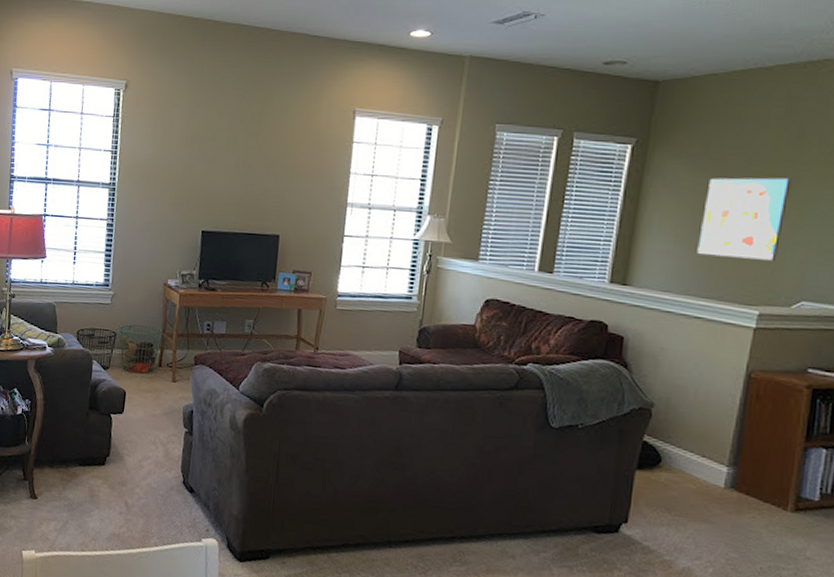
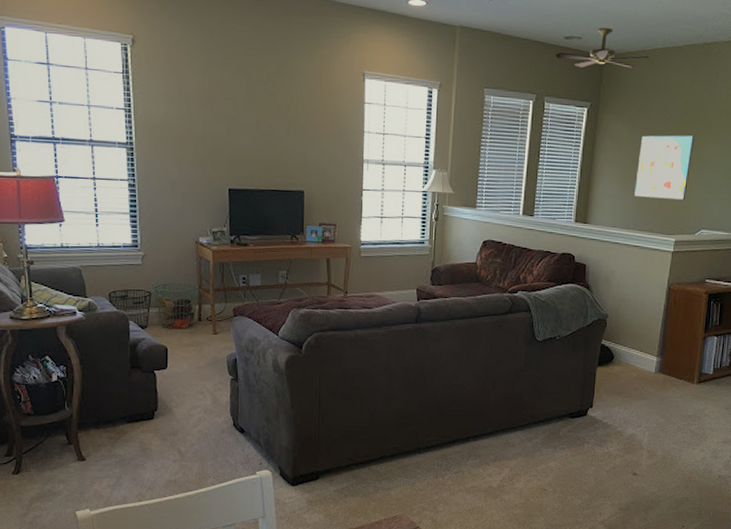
ceiling fan: none [590,48,722,97] -> present [556,27,649,68]

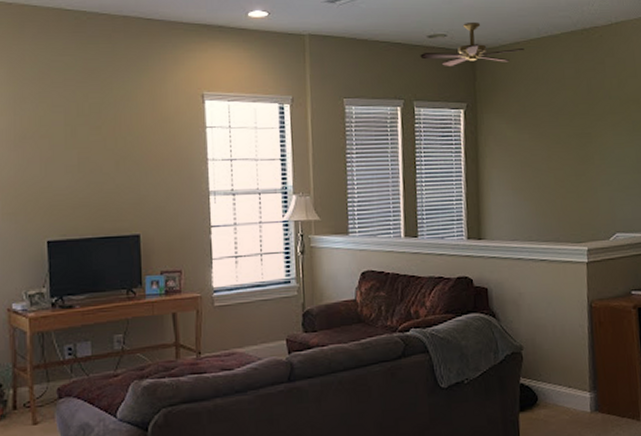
wall art: present [634,135,695,201] -> none [530,128,592,203]

